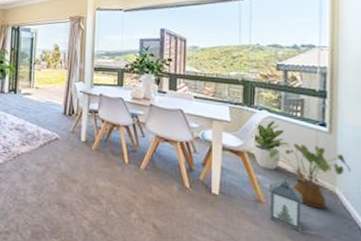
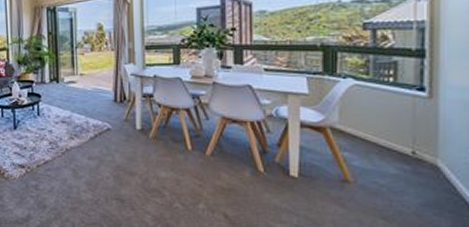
potted plant: present [252,121,291,170] -> none [335,89,383,146]
house plant: present [268,144,351,209] -> none [354,113,455,185]
lantern: present [268,178,303,233] -> none [356,153,399,213]

